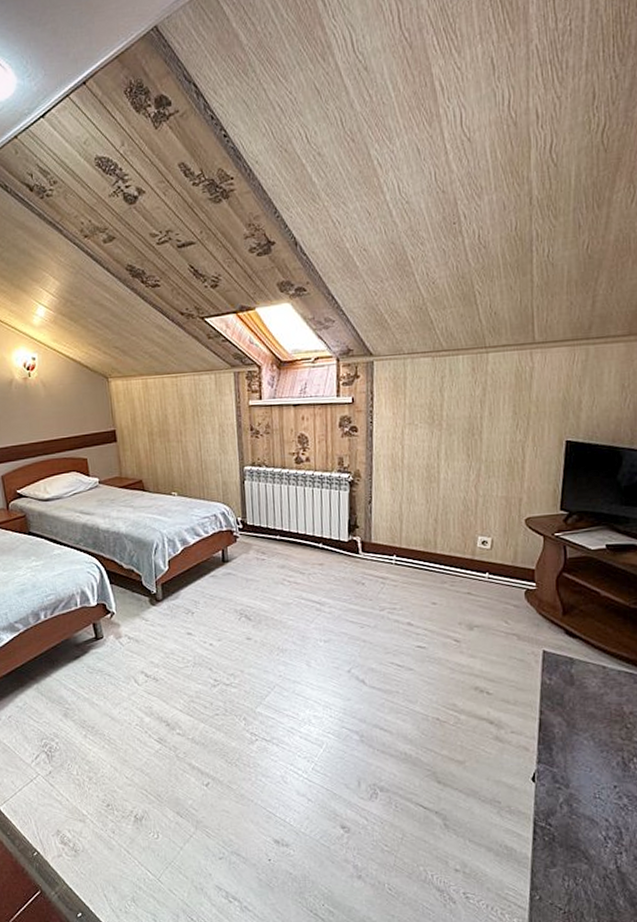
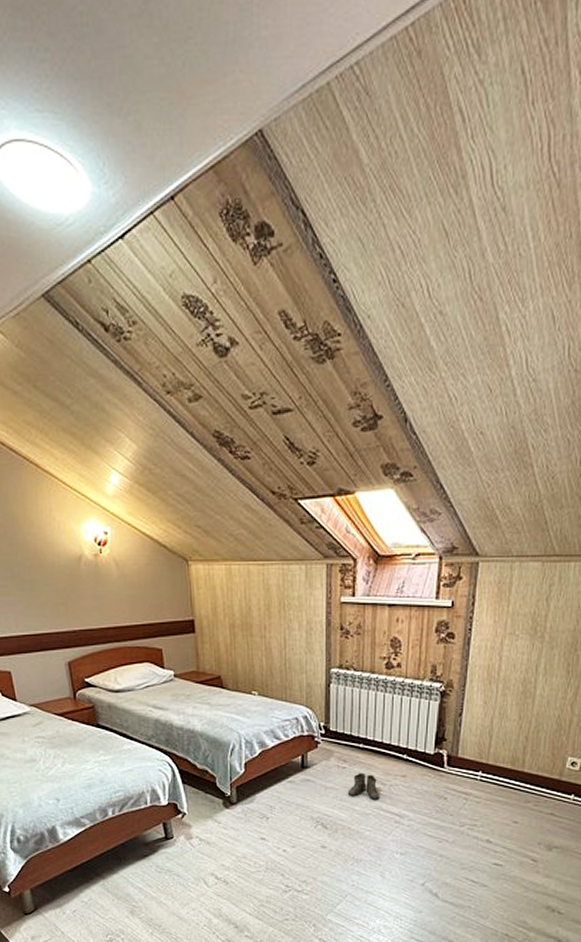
boots: none [268,563,299,589] -> present [347,773,380,800]

